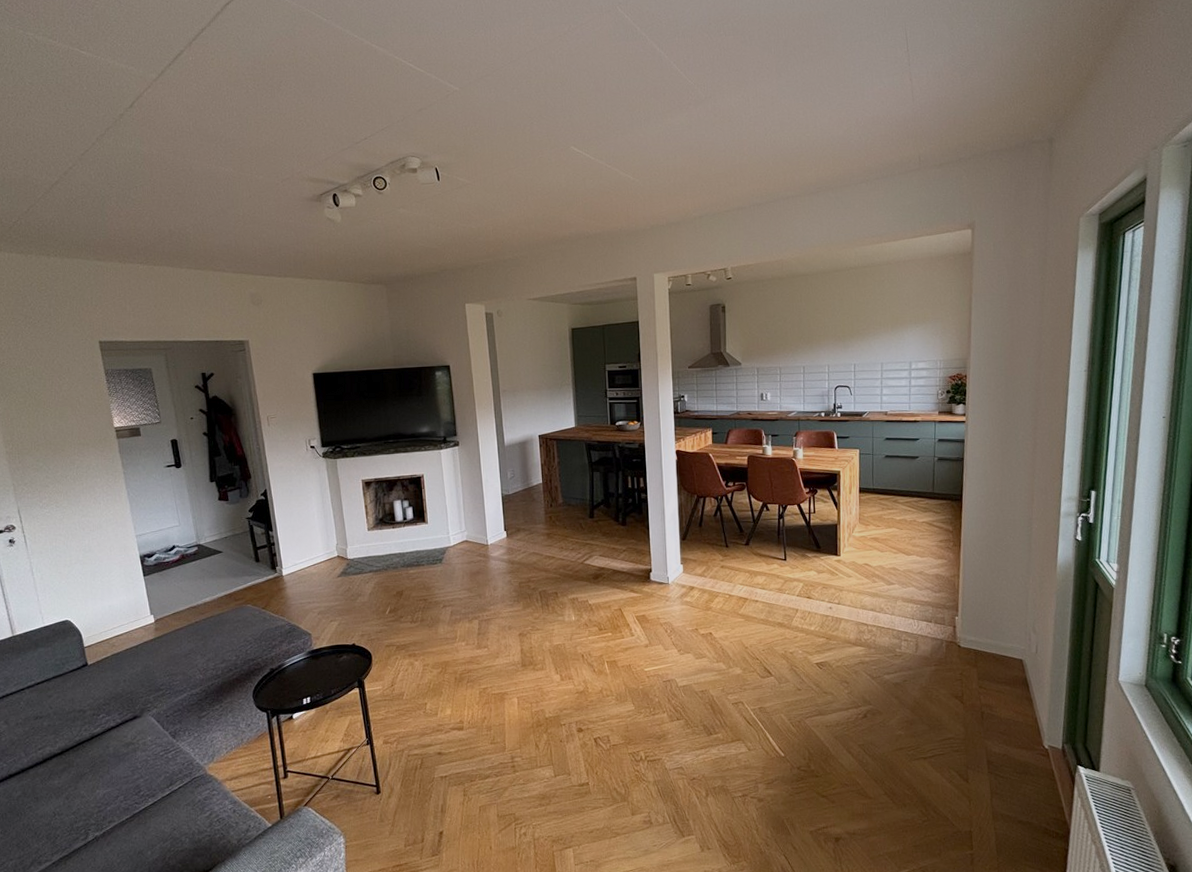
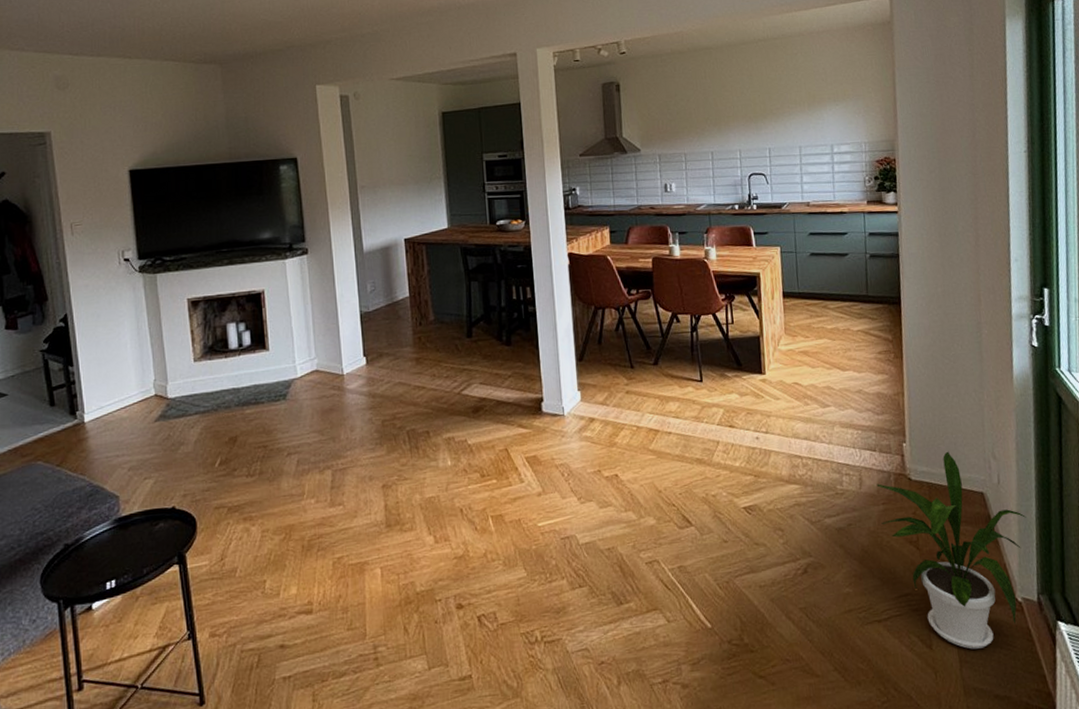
house plant: none [930,625,1059,784] -> present [876,451,1027,649]

